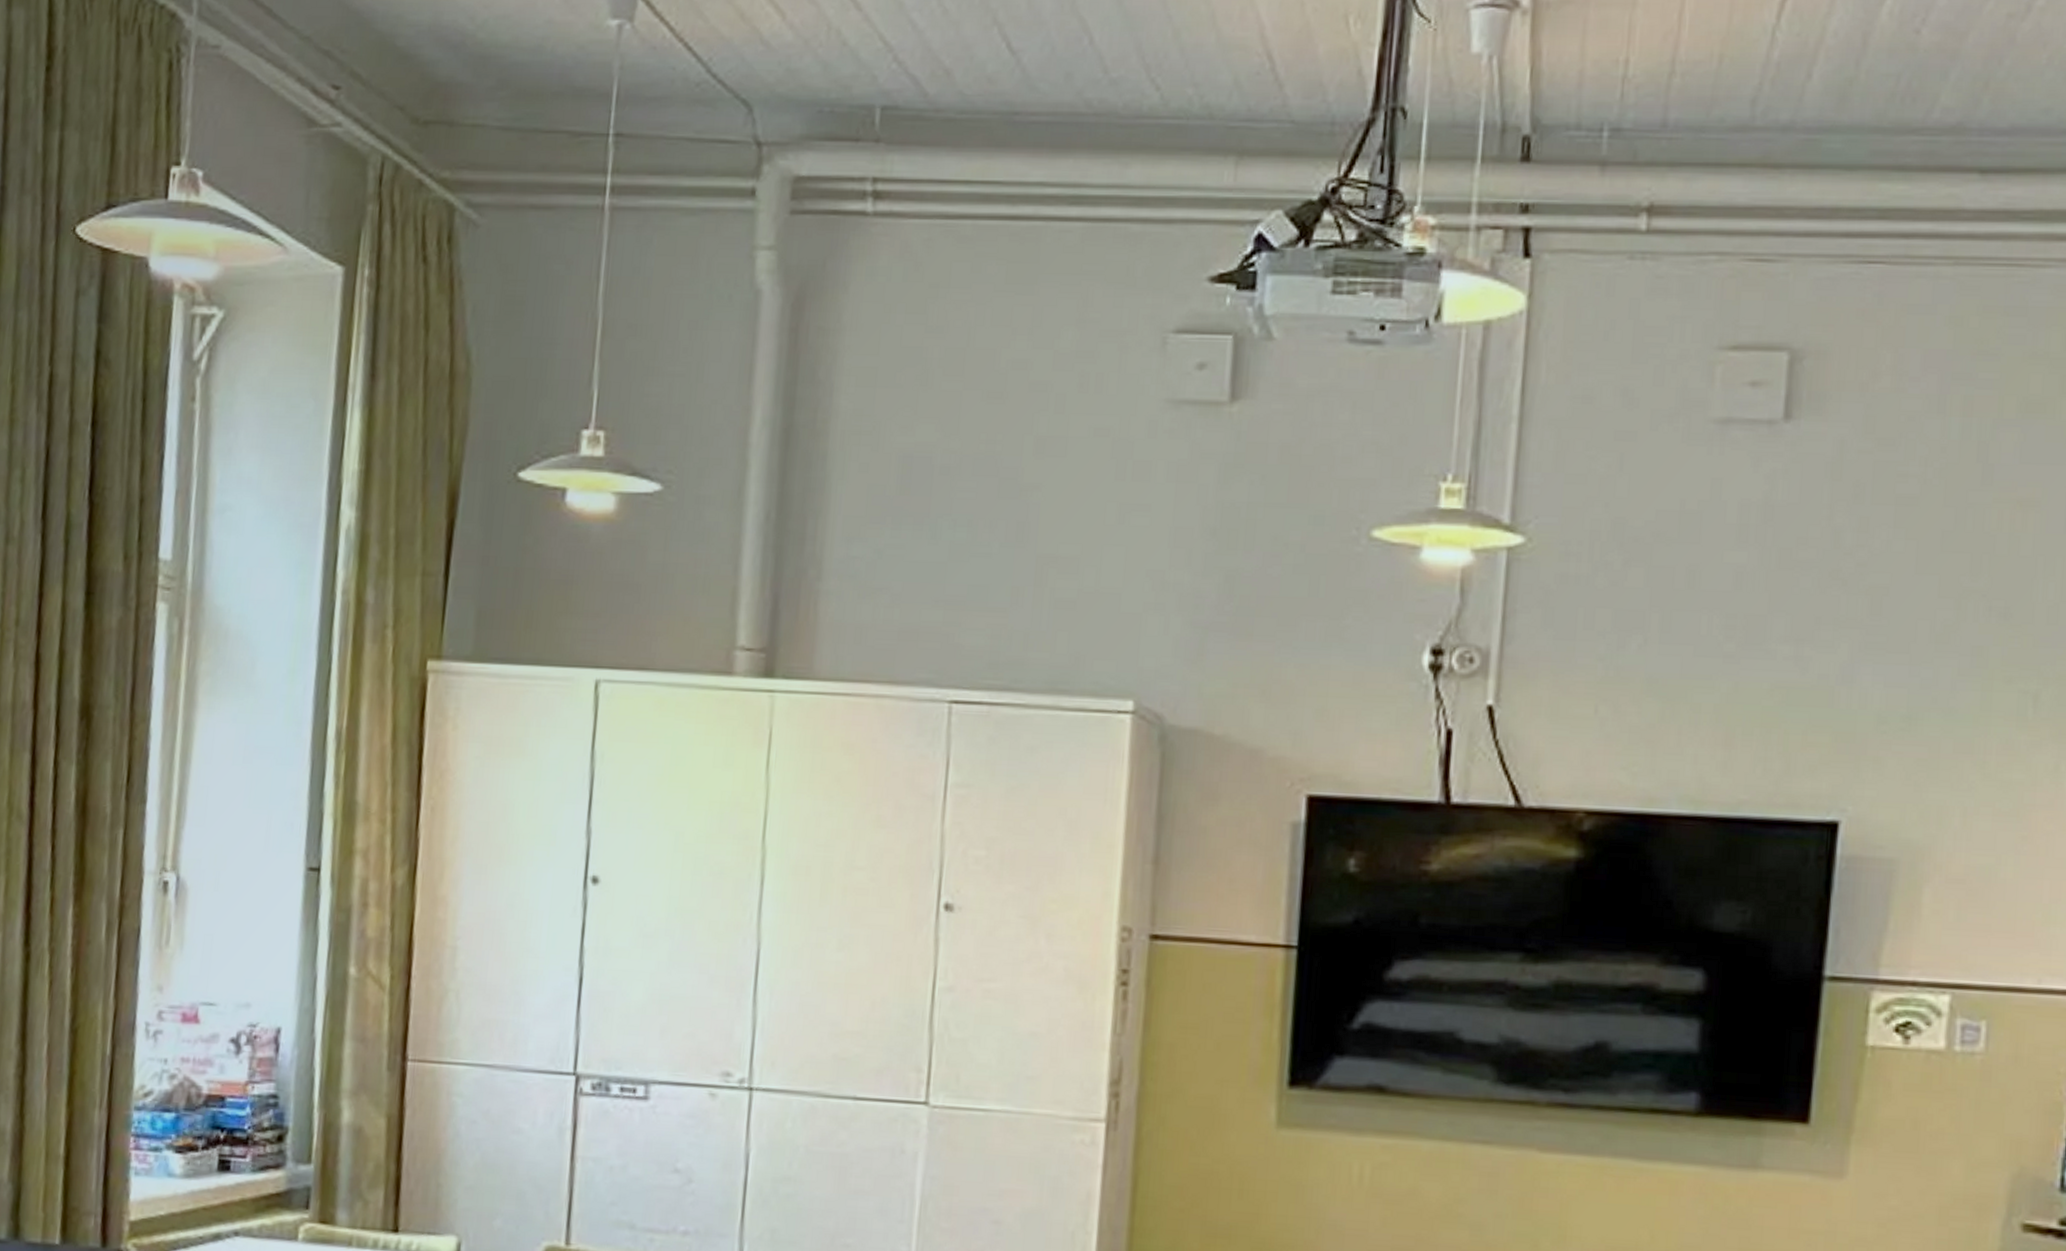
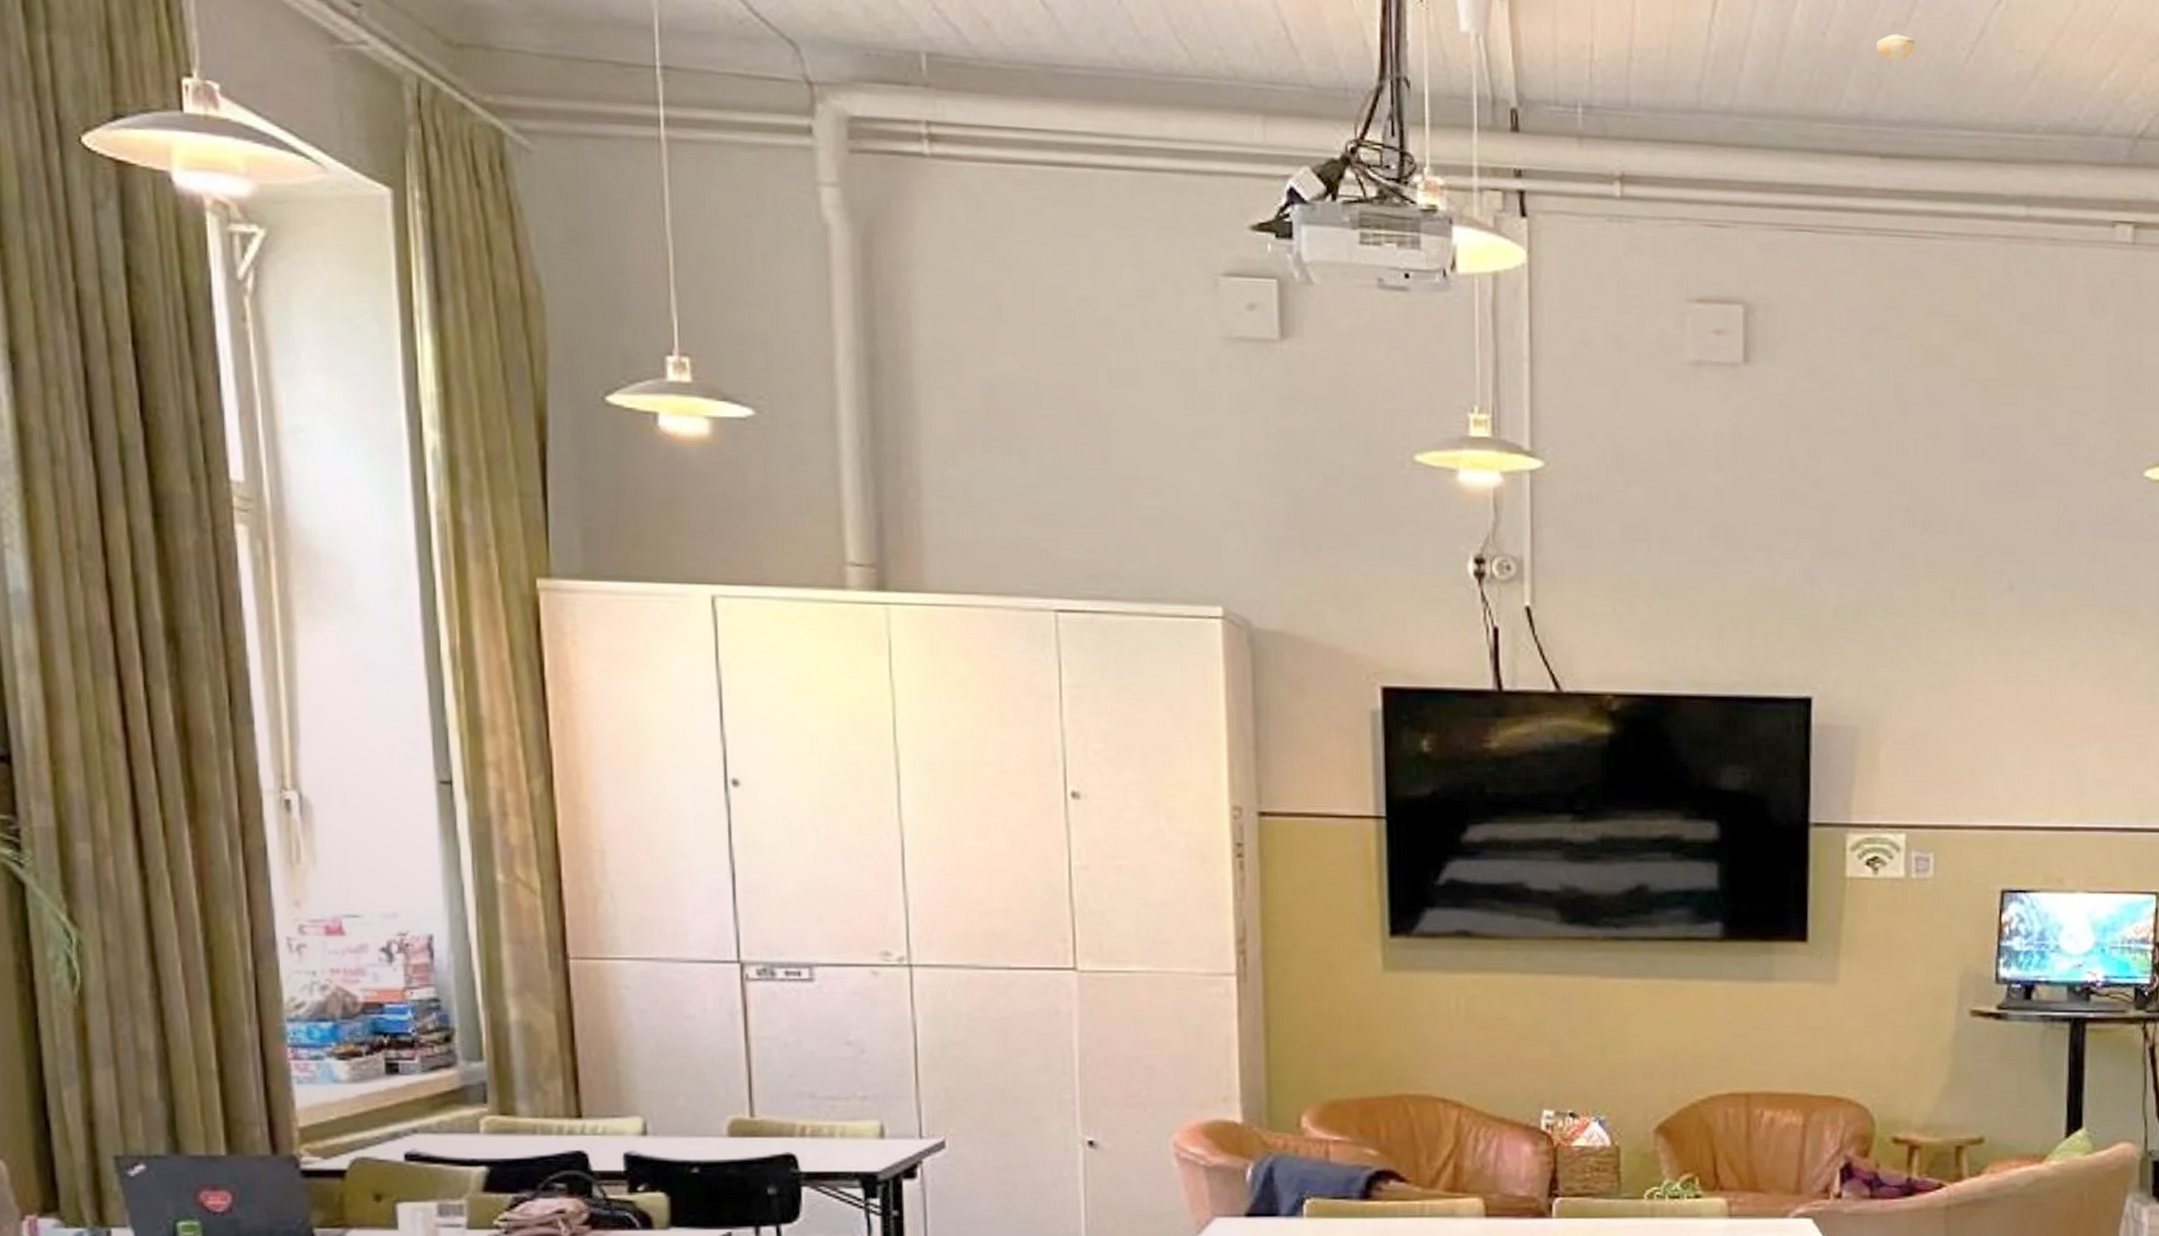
smoke detector: none [1985,27,2037,58] -> present [1877,34,1916,61]

